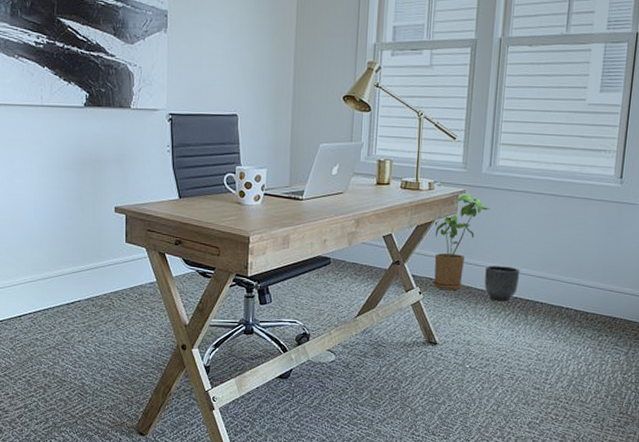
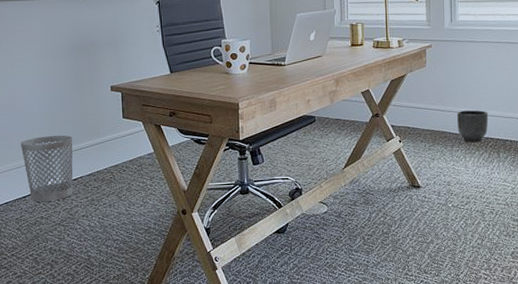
wastebasket: none [17,254,72,324] -> present [20,135,73,202]
house plant: present [433,193,491,290] -> none [405,47,456,136]

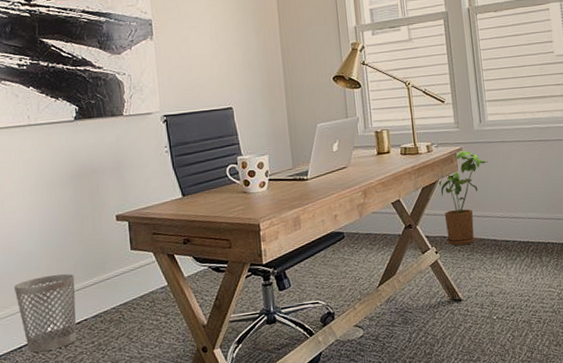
house plant: none [405,47,456,136] -> present [437,150,488,246]
planter: present [457,110,489,143] -> none [494,213,528,249]

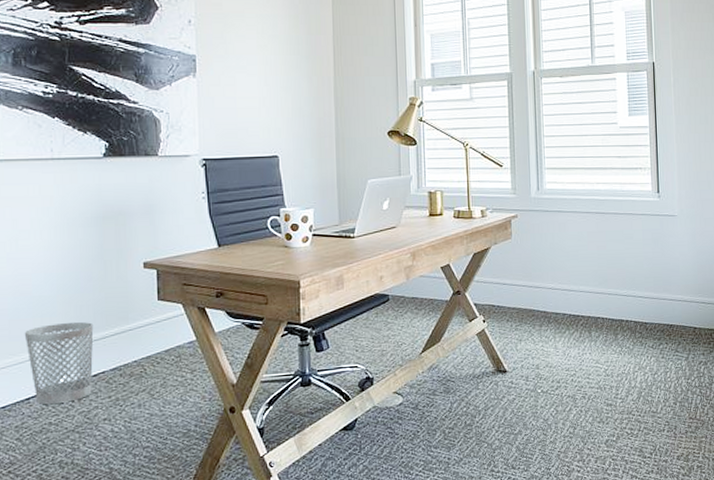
house plant: present [437,150,488,246] -> none [489,218,543,315]

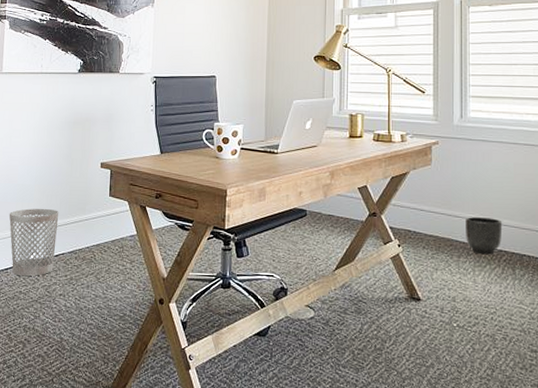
planter: none [545,285,579,322] -> present [466,217,503,255]

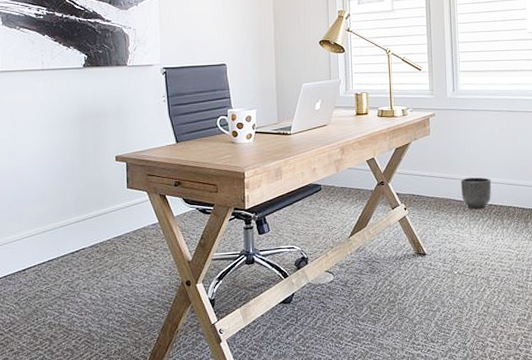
wastebasket: present [9,208,59,277] -> none [21,206,76,275]

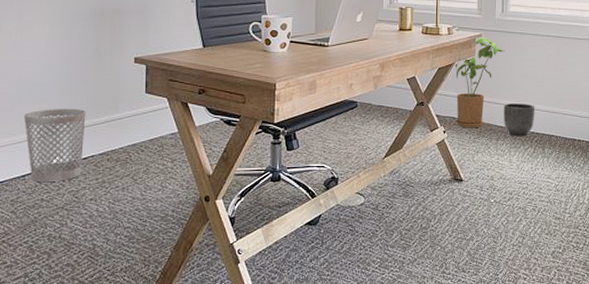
wastebasket: none [21,206,76,275] -> present [23,108,86,183]
house plant: none [410,116,459,204] -> present [454,37,505,127]

